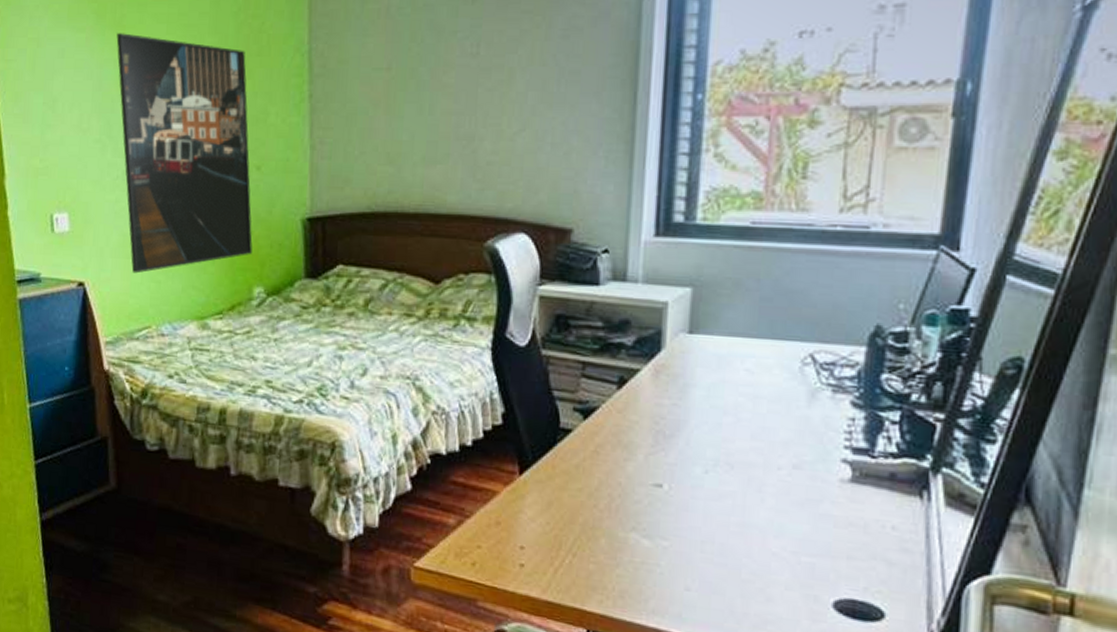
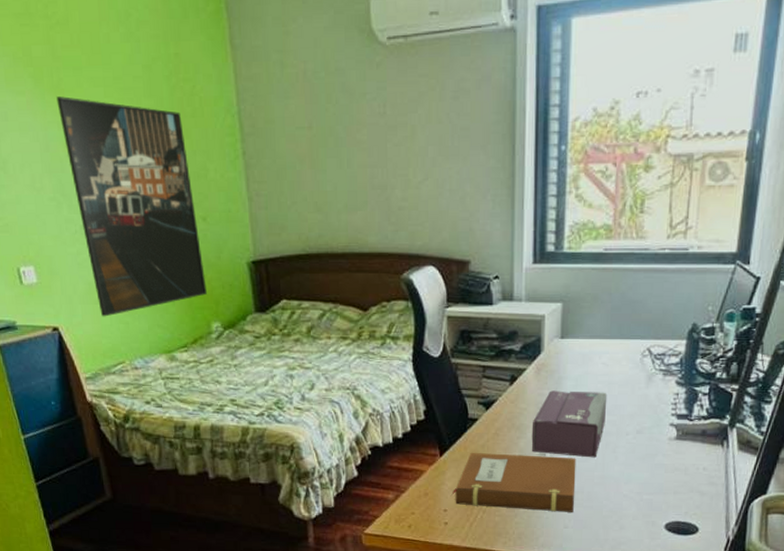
notebook: none [533,473,705,570] -> present [453,452,576,512]
tissue box: none [643,400,752,497] -> present [531,390,608,458]

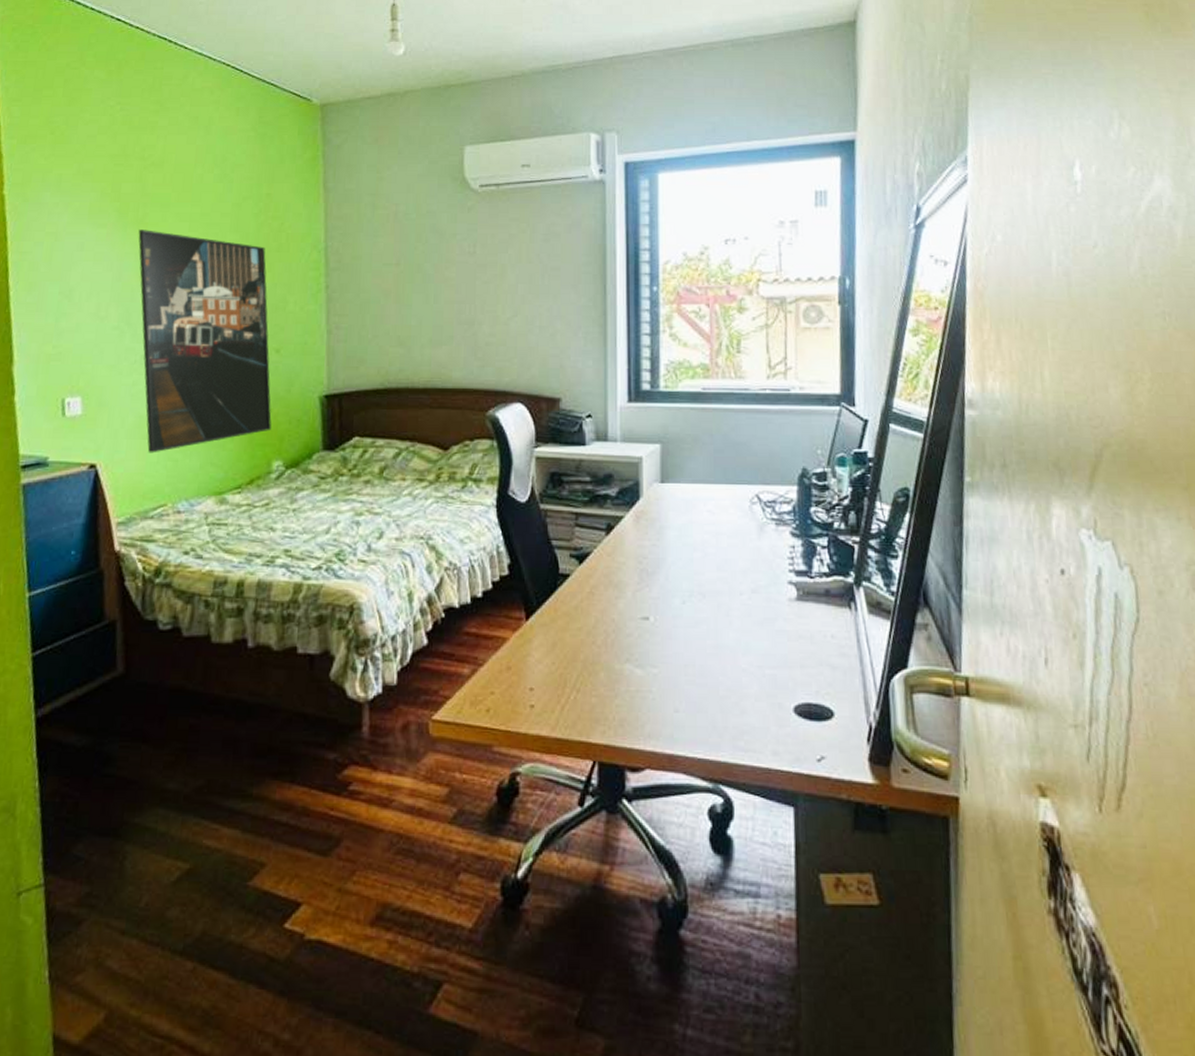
notebook: present [453,452,576,512] -> none [540,615,685,692]
tissue box: present [531,390,608,458] -> none [632,542,716,623]

